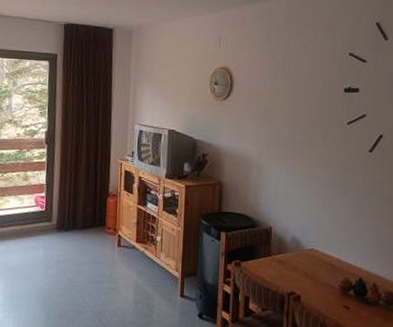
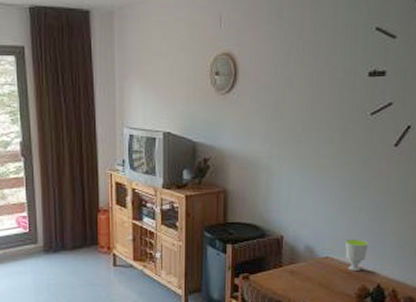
cup: none [328,234,350,264] -> present [345,239,369,271]

